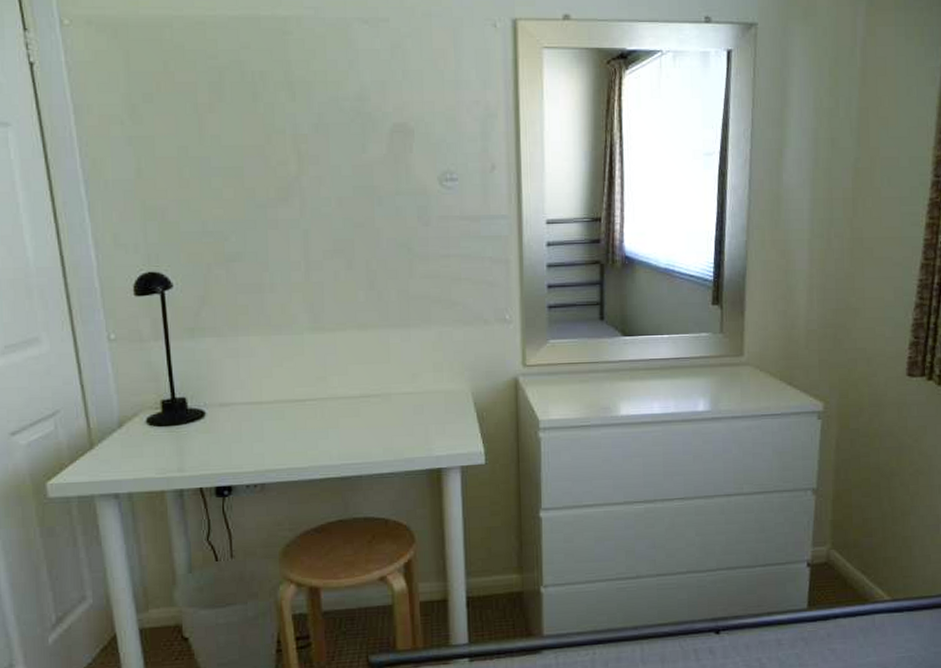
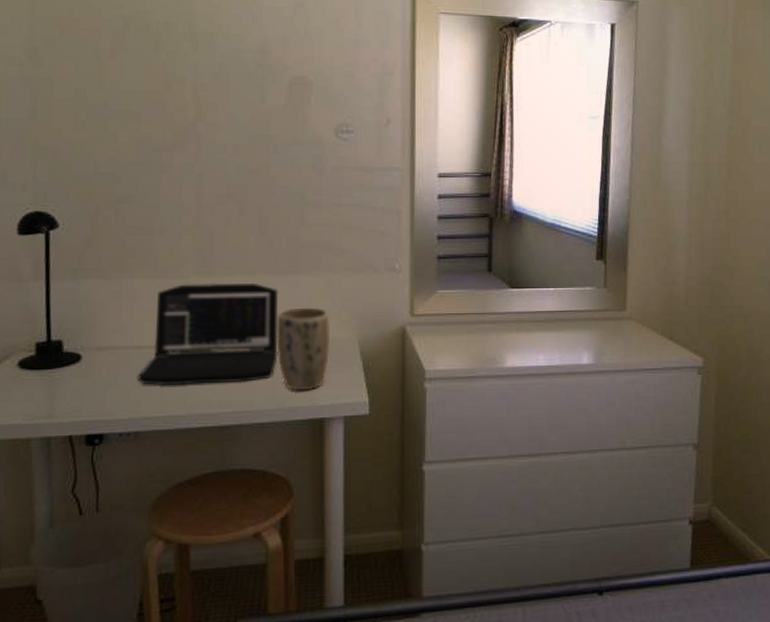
laptop: none [260,338,393,440] -> present [137,283,279,386]
plant pot: none [391,360,444,443] -> present [277,307,331,391]

